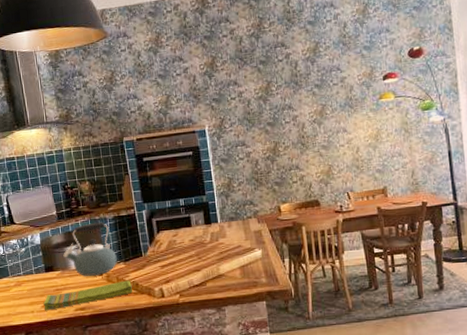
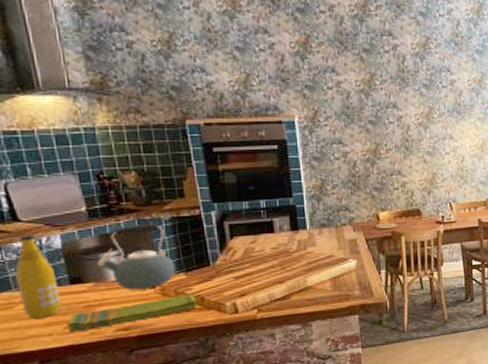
bottle: none [12,233,40,299] -> present [15,234,62,319]

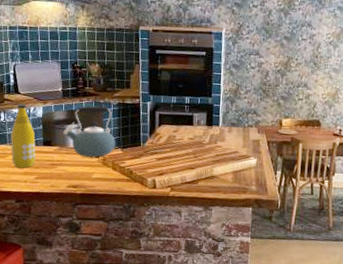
dish towel: present [67,293,196,333] -> none [37,166,126,183]

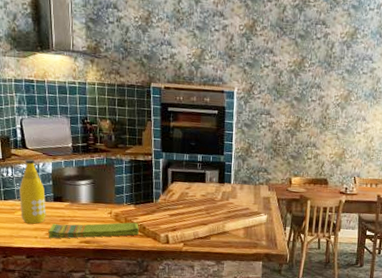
dish towel: none [37,166,126,183] -> present [48,222,139,239]
kettle: present [63,105,116,157] -> none [74,162,128,213]

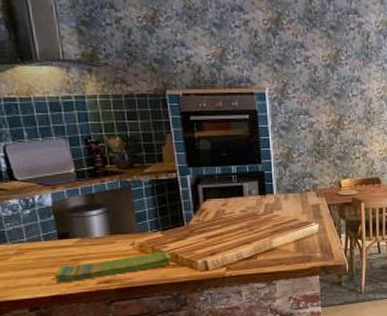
bottle: present [19,159,46,224] -> none [11,192,51,270]

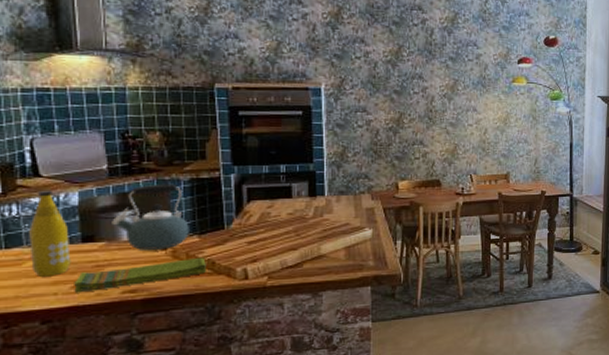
bottle: none [11,192,51,270] -> present [29,190,71,277]
kettle: none [83,185,153,245] -> present [112,184,189,250]

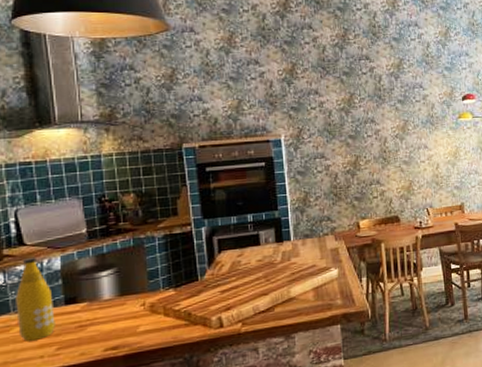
dish towel: present [74,257,206,293] -> none [59,309,183,355]
kettle: present [112,184,189,250] -> none [92,241,165,308]

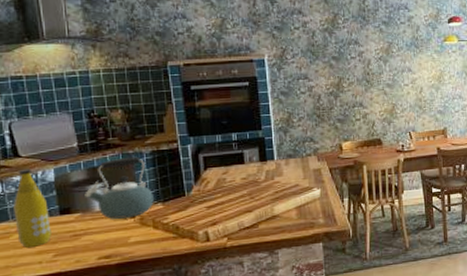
kettle: none [92,241,165,308] -> present [85,156,154,219]

